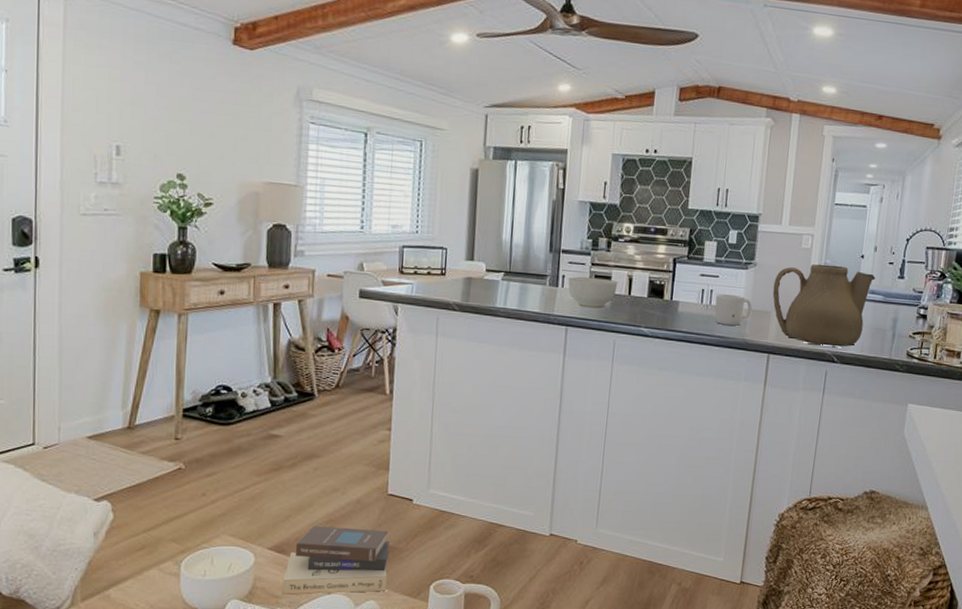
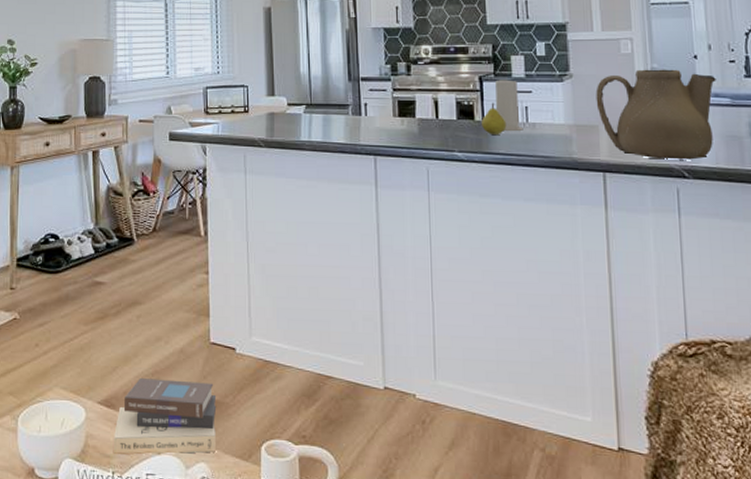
bowl: present [568,276,618,308] -> none [371,103,423,135]
fruit: none [669,283,692,314] -> present [482,102,507,134]
candle: none [684,263,707,313] -> present [495,80,523,132]
mug: present [714,294,753,326] -> none [532,110,576,143]

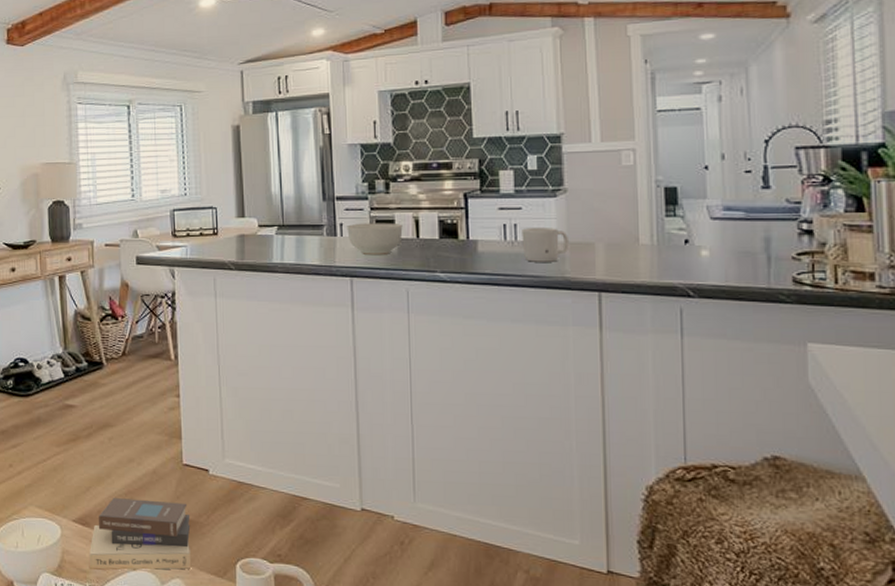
bowl: none [371,103,423,135] -> present [347,222,403,256]
fruit: present [482,102,507,134] -> none [466,220,493,254]
candle: present [495,80,523,132] -> none [482,196,512,251]
mug: none [532,110,576,143] -> present [522,228,570,262]
teapot: present [596,69,716,160] -> none [592,181,729,278]

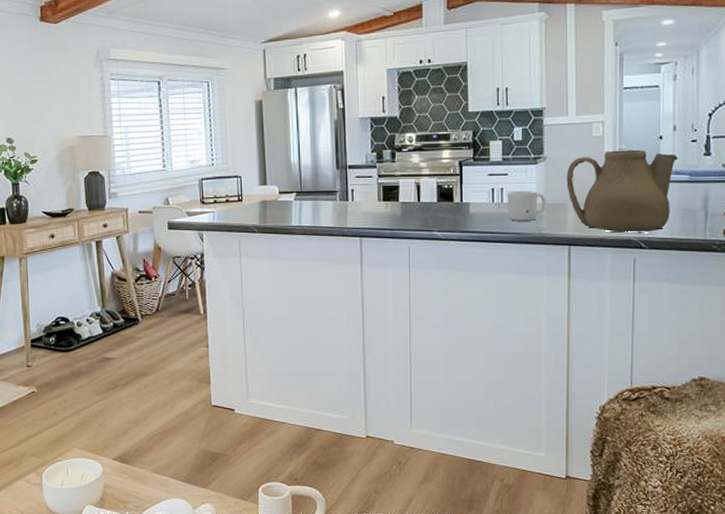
books: present [88,498,192,571] -> none [128,438,220,501]
bowl: present [347,222,403,256] -> none [357,188,406,218]
teapot: none [592,181,729,278] -> present [566,149,678,233]

